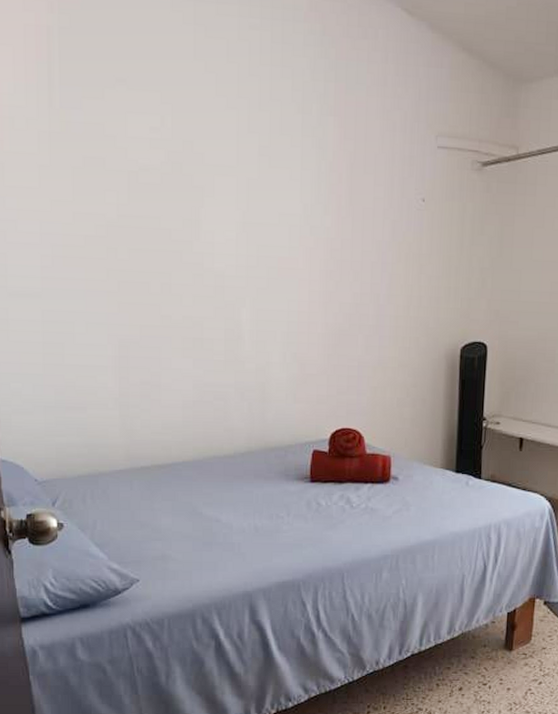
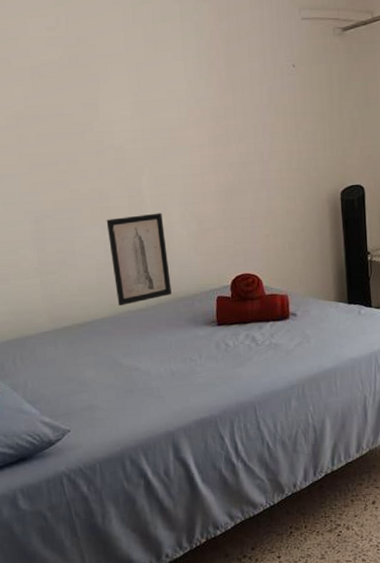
wall art: none [198,350,264,450] -> present [106,213,172,306]

